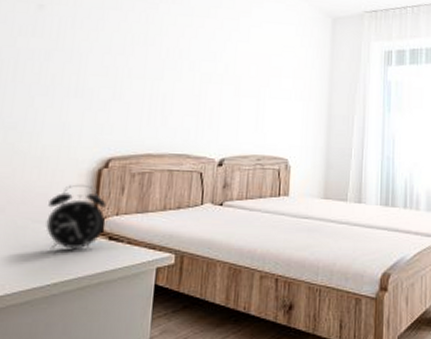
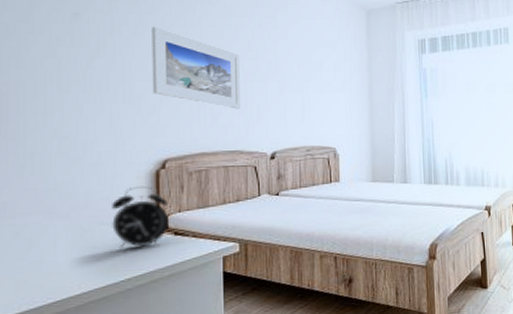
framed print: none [105,21,197,111] -> present [152,26,240,109]

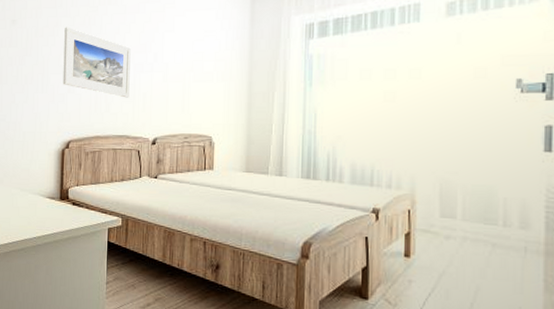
alarm clock: present [112,186,170,250] -> none [30,161,70,212]

